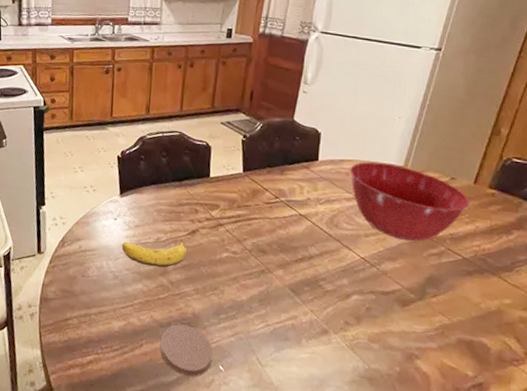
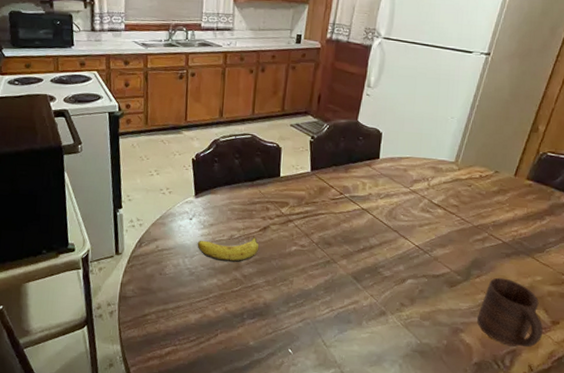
coaster: present [160,323,213,377] -> none [234,313,282,361]
mixing bowl: present [350,162,470,242] -> none [407,158,511,230]
cup: none [435,298,516,382] -> present [477,277,543,348]

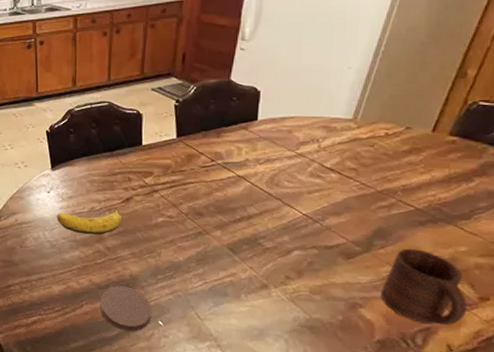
coaster: none [234,313,282,361] -> present [100,285,151,332]

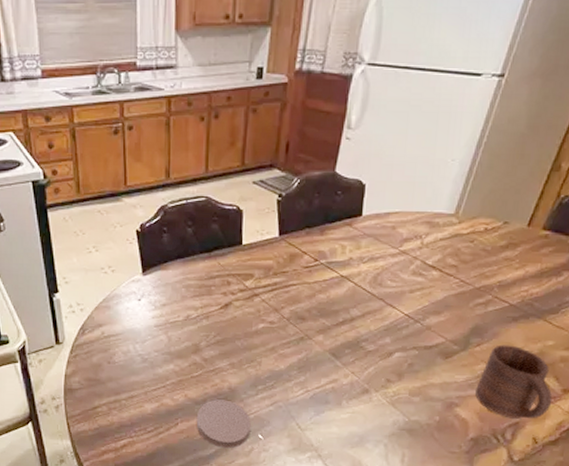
banana: present [57,206,123,235] -> none [148,313,221,346]

